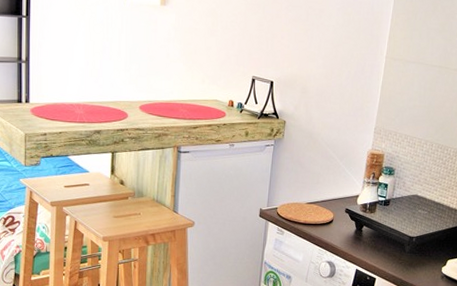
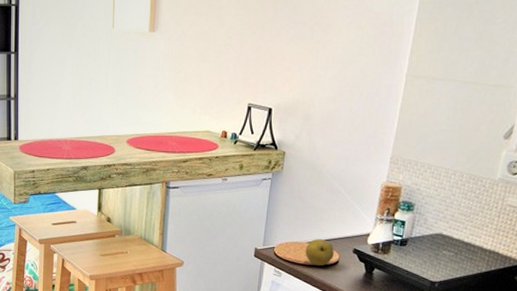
fruit: none [304,200,329,224] -> present [305,239,334,266]

